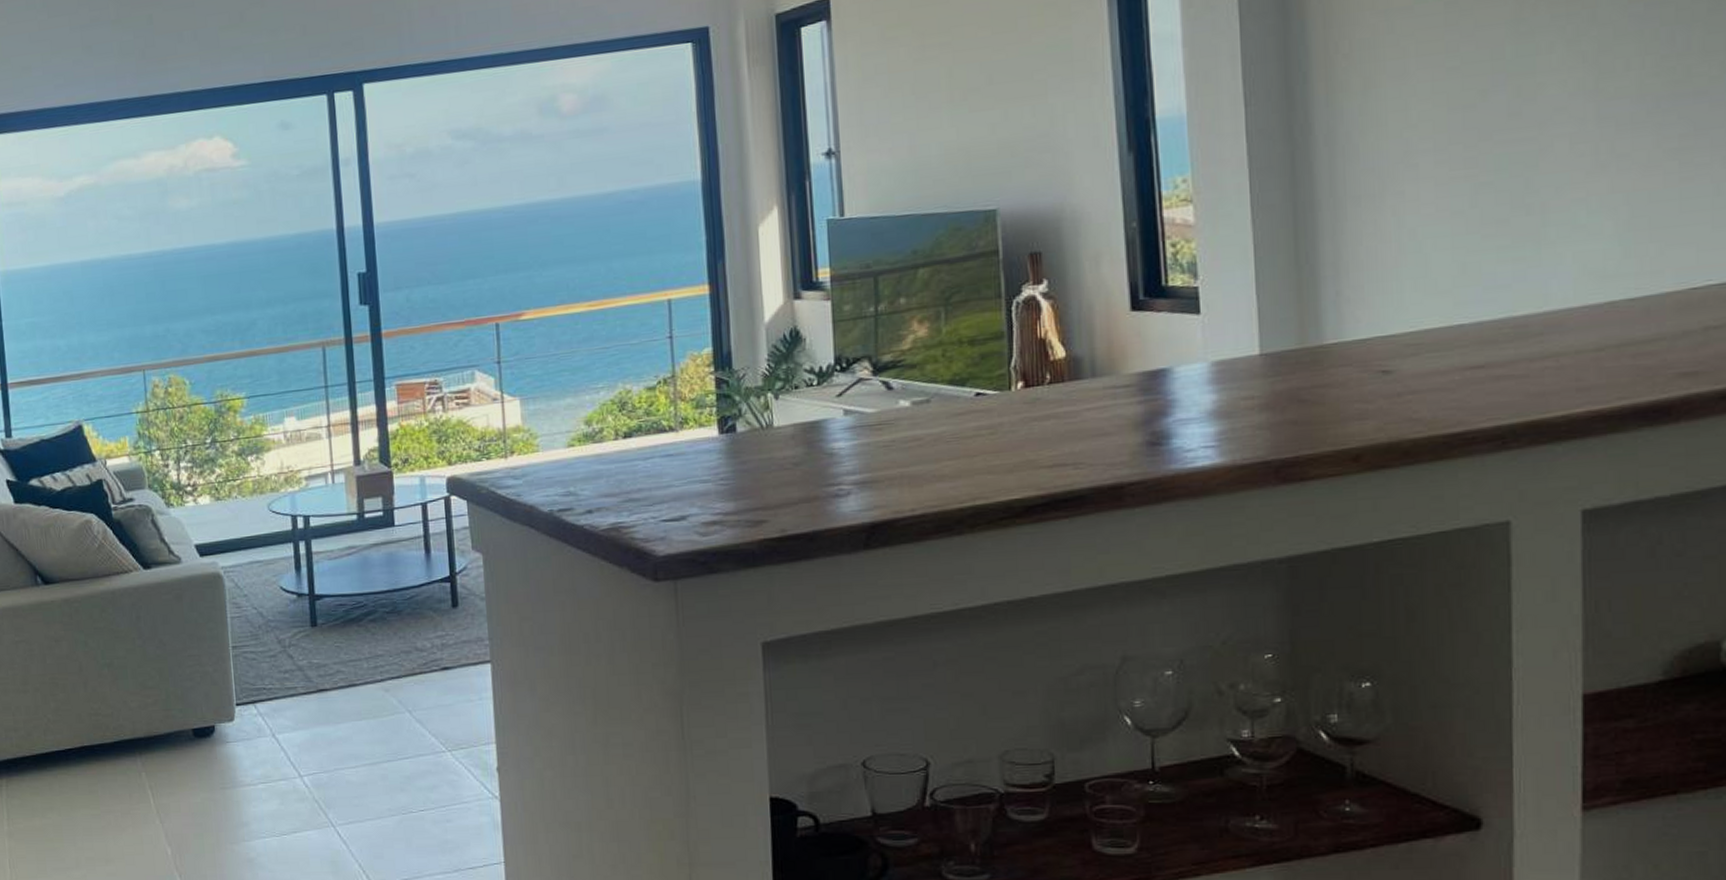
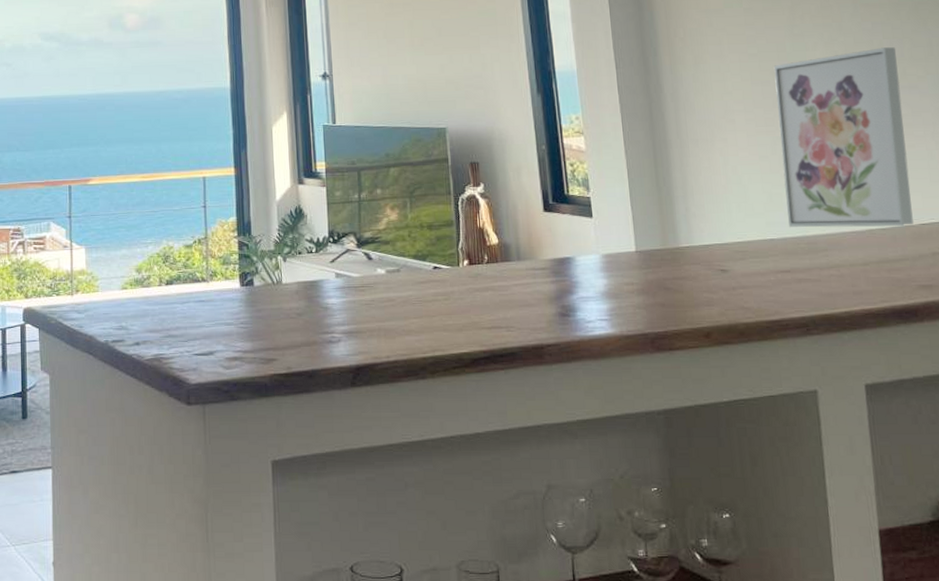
wall art: none [1483,37,1680,307] -> present [773,47,914,228]

